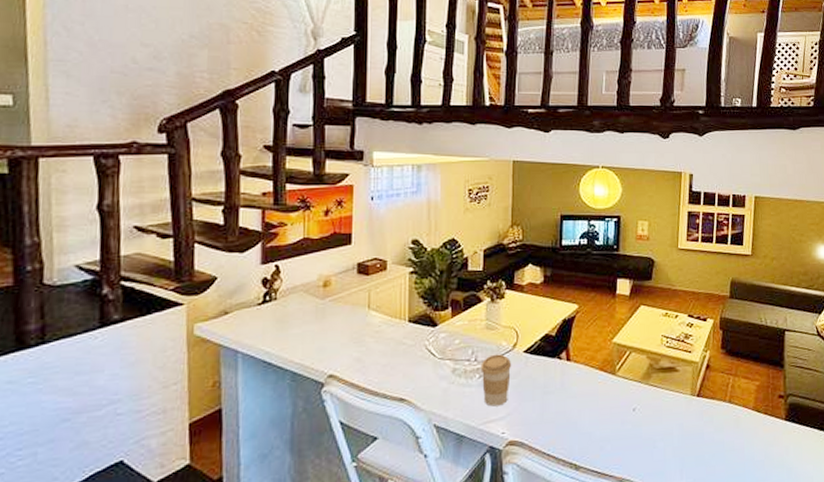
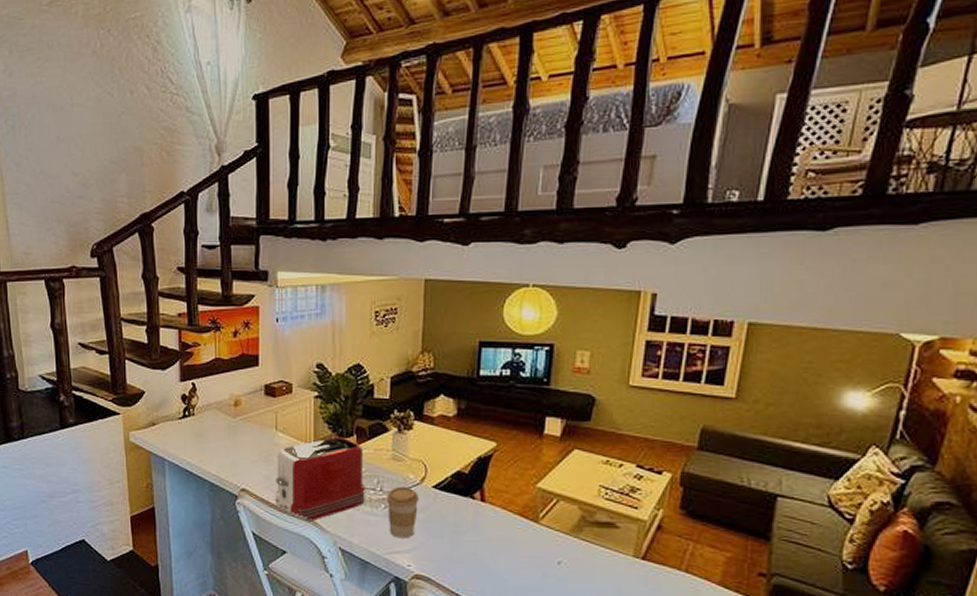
toaster: none [366,310,460,402] -> present [275,436,365,522]

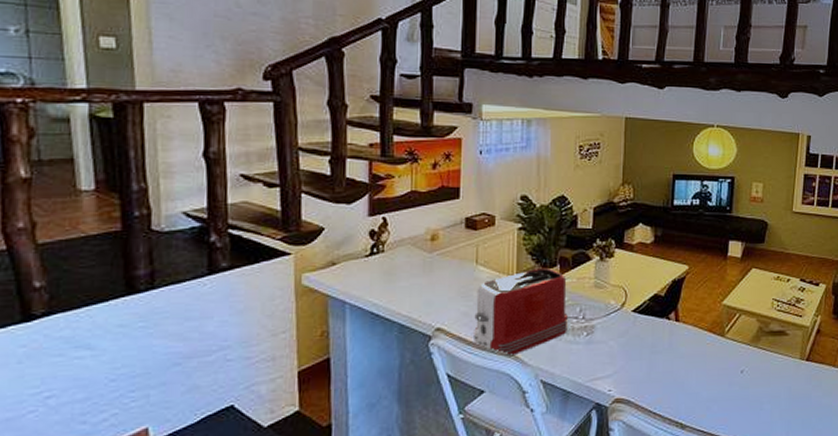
coffee cup: present [386,486,420,539] -> none [588,312,620,364]

